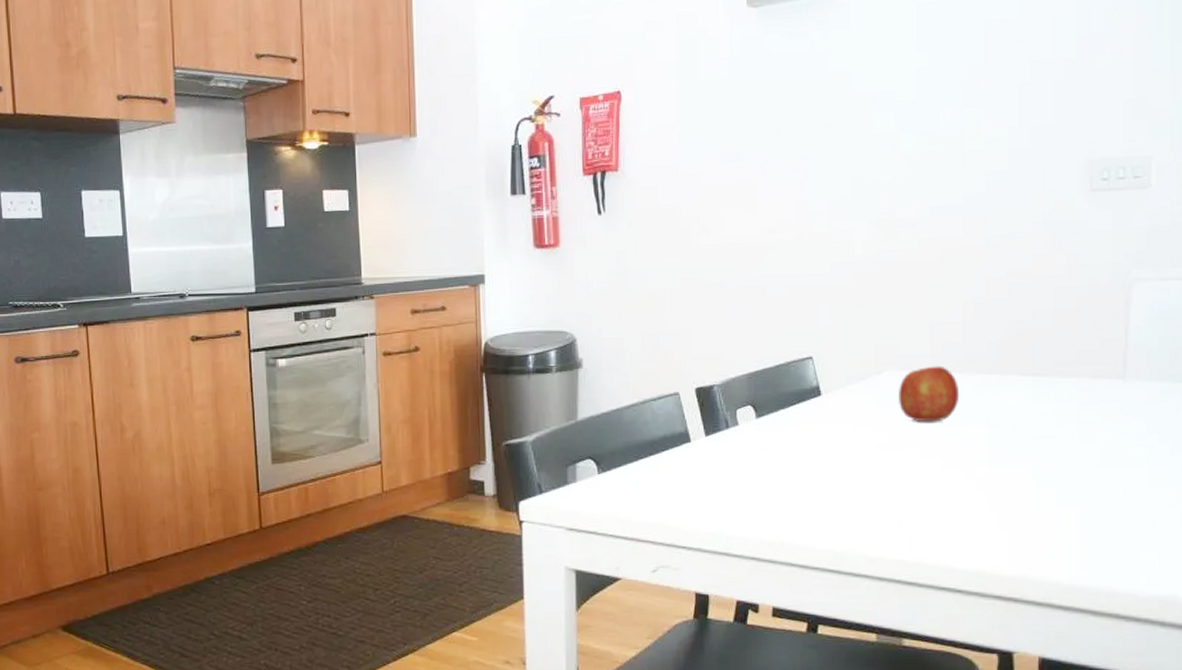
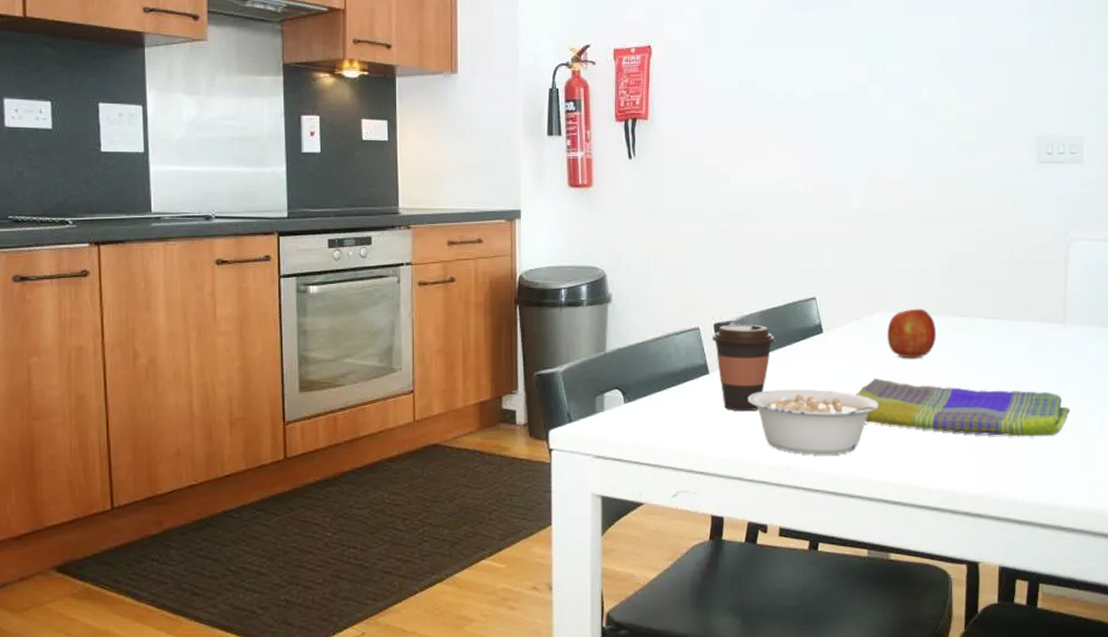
coffee cup: none [693,388,766,483] -> present [711,324,775,412]
legume: none [734,457,888,530] -> present [748,388,878,455]
dish towel: none [860,445,1132,511] -> present [855,378,1070,437]

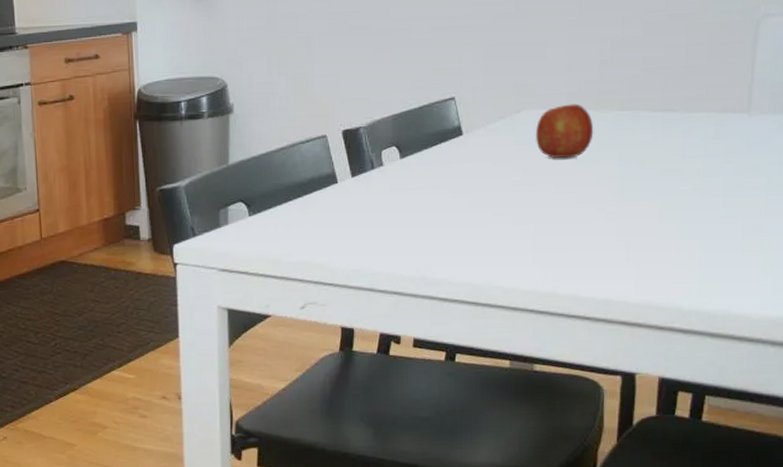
coffee cup: present [711,324,775,412] -> none [340,129,409,221]
legume: present [748,388,878,455] -> none [379,195,525,264]
dish towel: present [855,378,1070,437] -> none [498,182,752,240]

